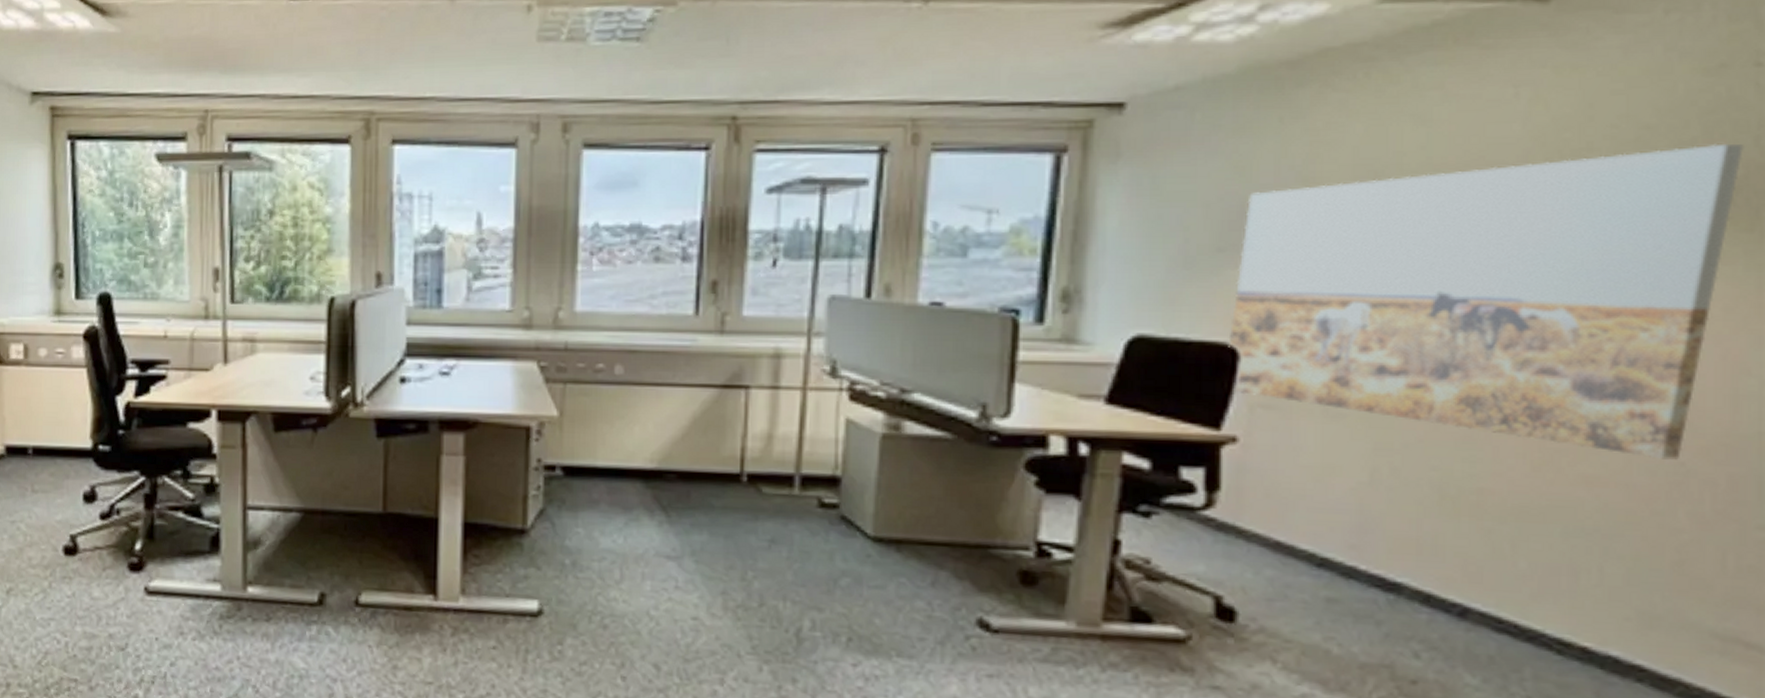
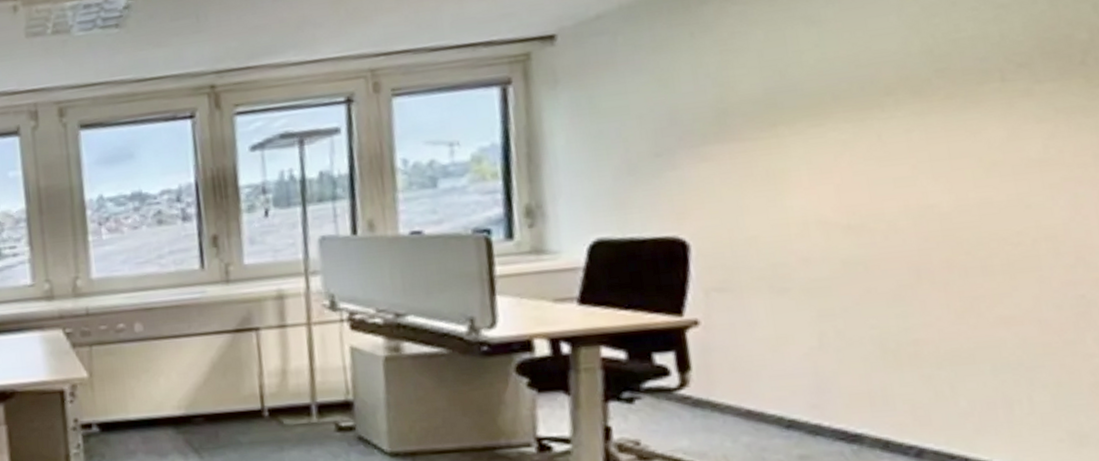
wall art: present [1228,143,1745,460] -> none [674,12,1087,295]

